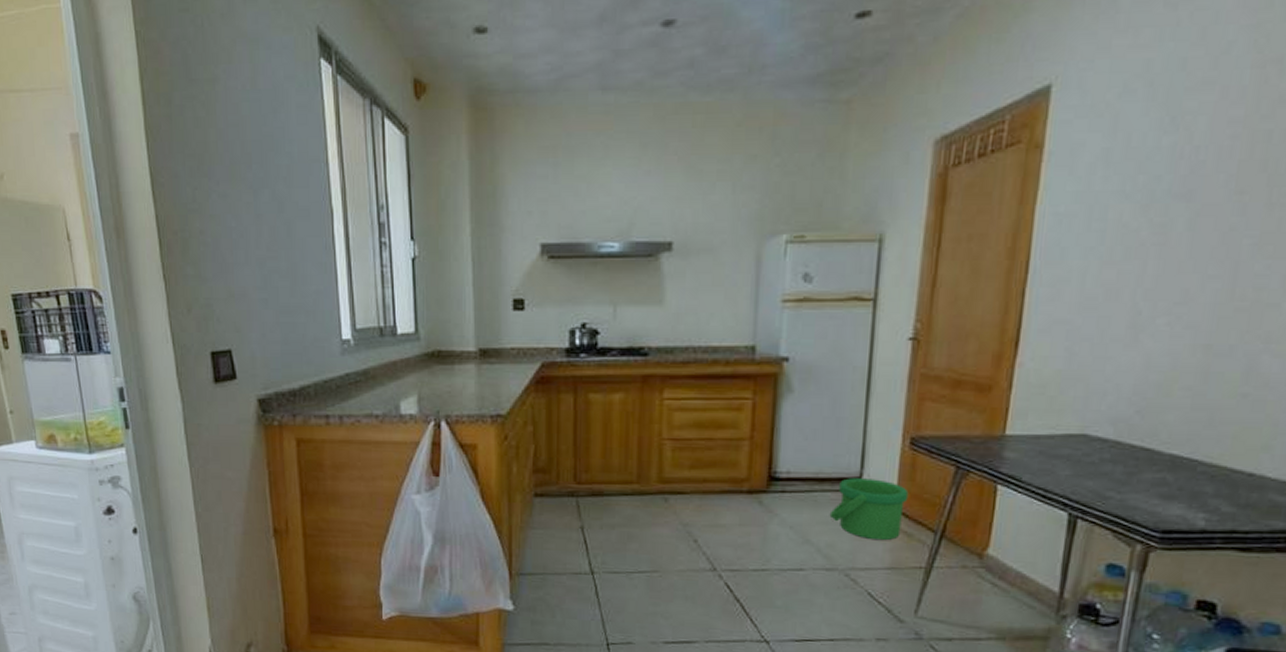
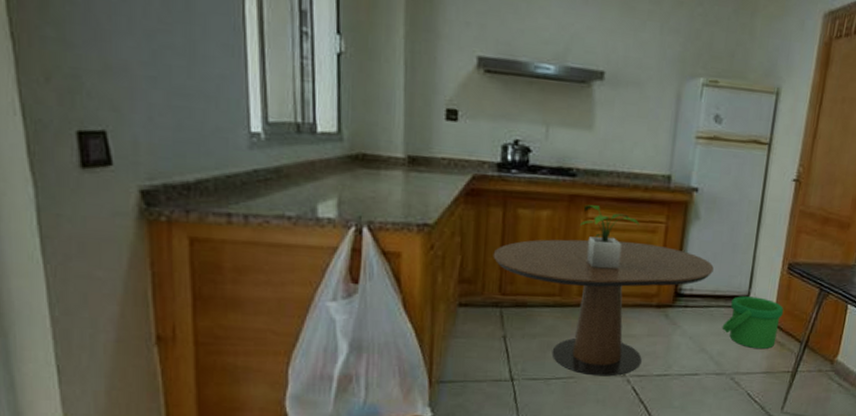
dining table: none [566,421,814,571] -> present [493,239,714,377]
potted plant: none [656,385,722,453] -> present [580,205,640,270]

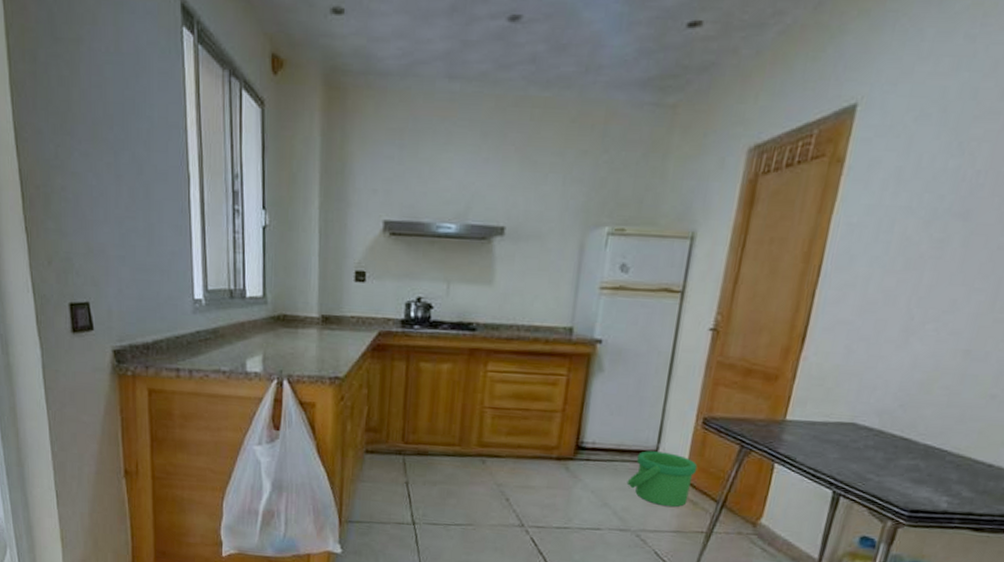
dining table: present [493,239,714,377] -> none [396,391,618,526]
potted plant: present [580,205,640,270] -> none [480,358,540,422]

